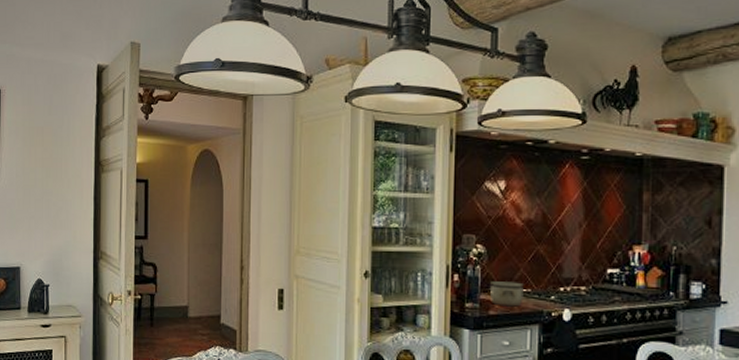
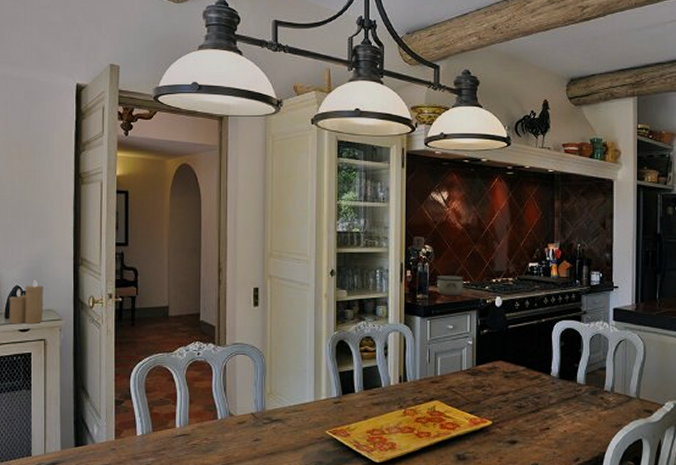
candle: none [32,274,64,320] -> present [9,280,44,325]

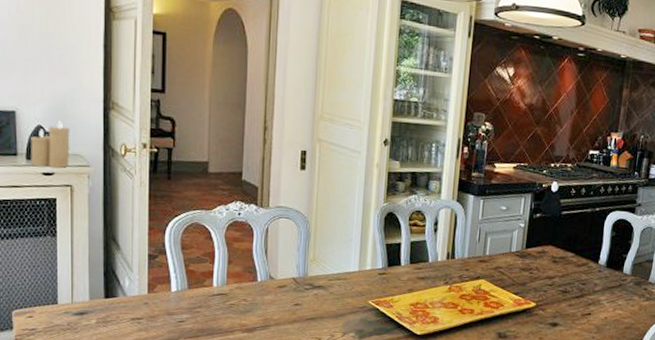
saucepan: present [437,276,464,296] -> none [493,155,522,178]

